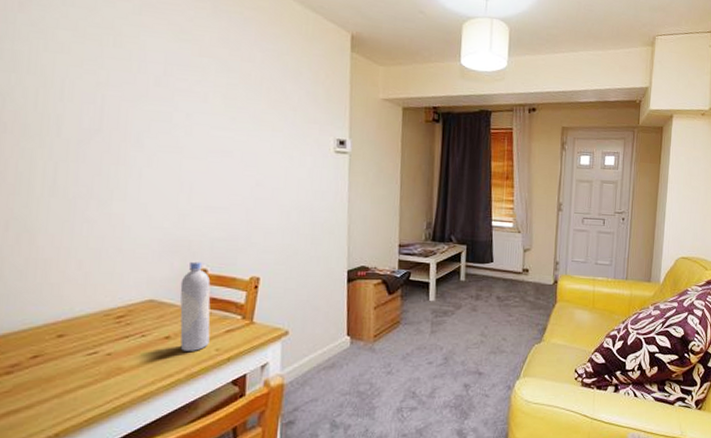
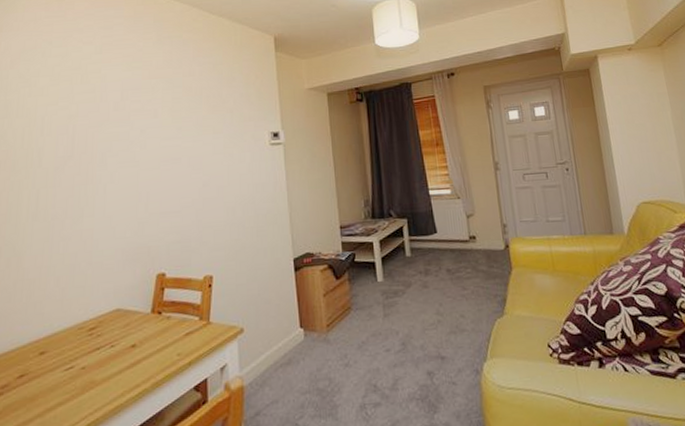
bottle: present [180,260,211,351] -> none [142,265,171,359]

